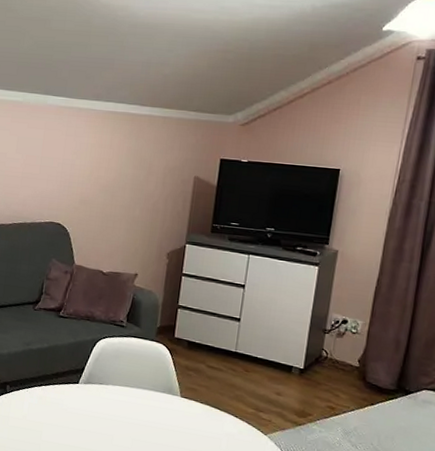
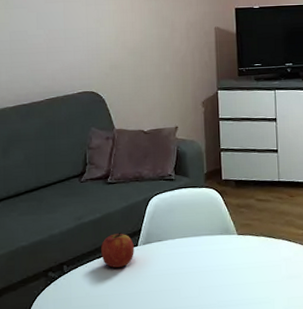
apple: none [43,366,75,400] -> present [101,232,134,268]

